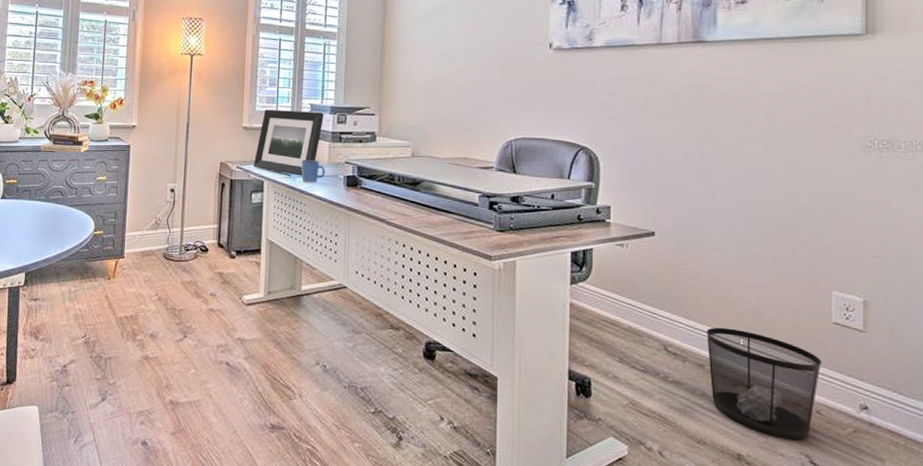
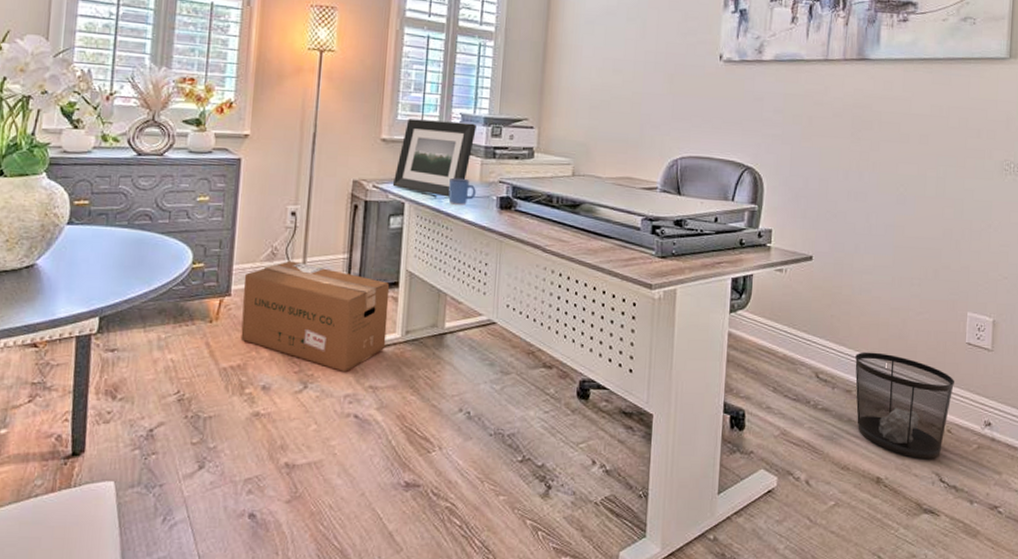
books: present [40,131,90,153] -> none [121,140,189,167]
box: none [132,229,253,326] -> present [240,260,390,373]

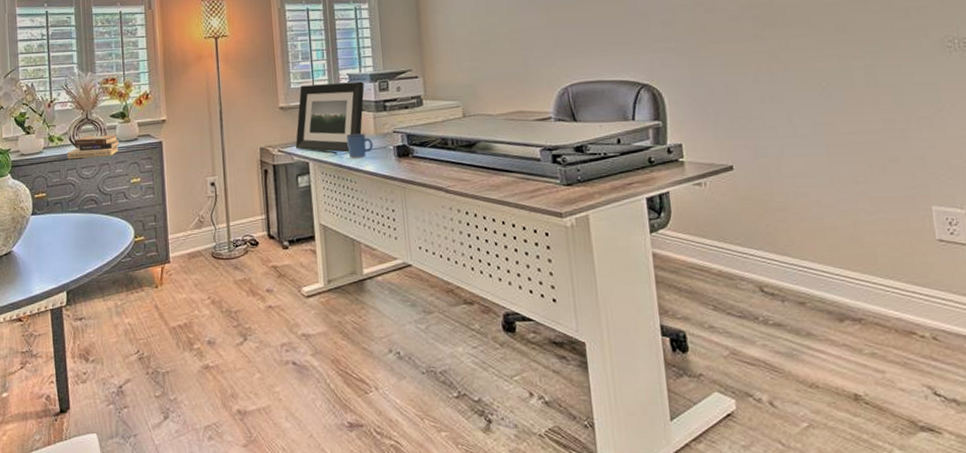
books: none [121,140,189,167] -> present [66,135,119,160]
box: present [240,260,390,373] -> none [179,226,311,324]
waste bin: present [855,352,954,460] -> none [803,259,931,372]

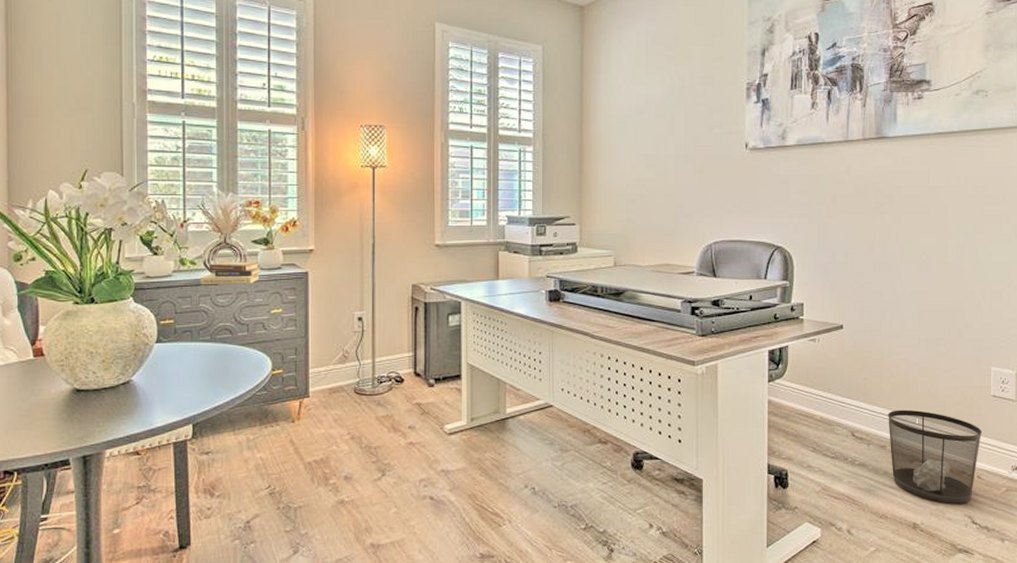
picture frame: present [295,81,365,153] -> none [448,224,522,294]
mug: present [347,133,373,160] -> none [501,275,526,302]
waste bin: none [803,259,931,372] -> present [888,409,982,505]

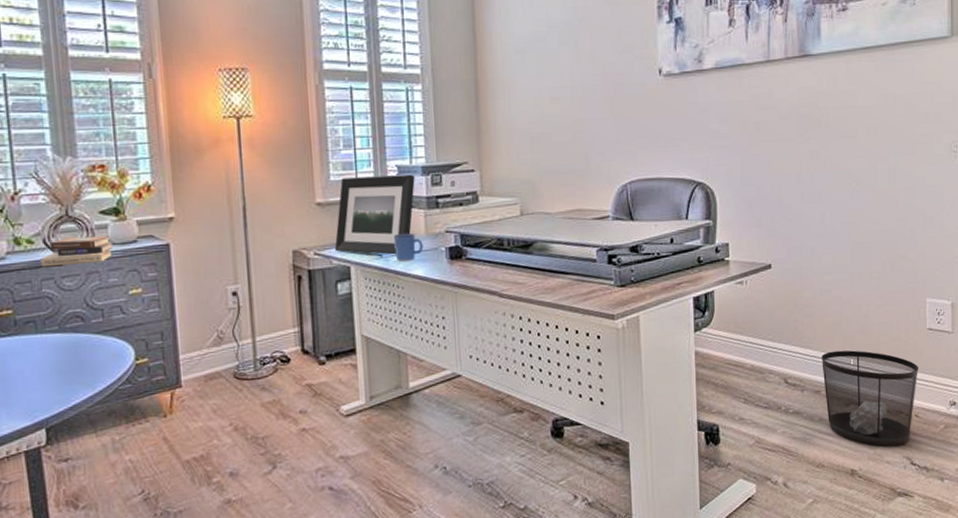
picture frame: none [448,224,522,294] -> present [334,174,415,255]
mug: none [501,275,526,302] -> present [394,233,423,263]

